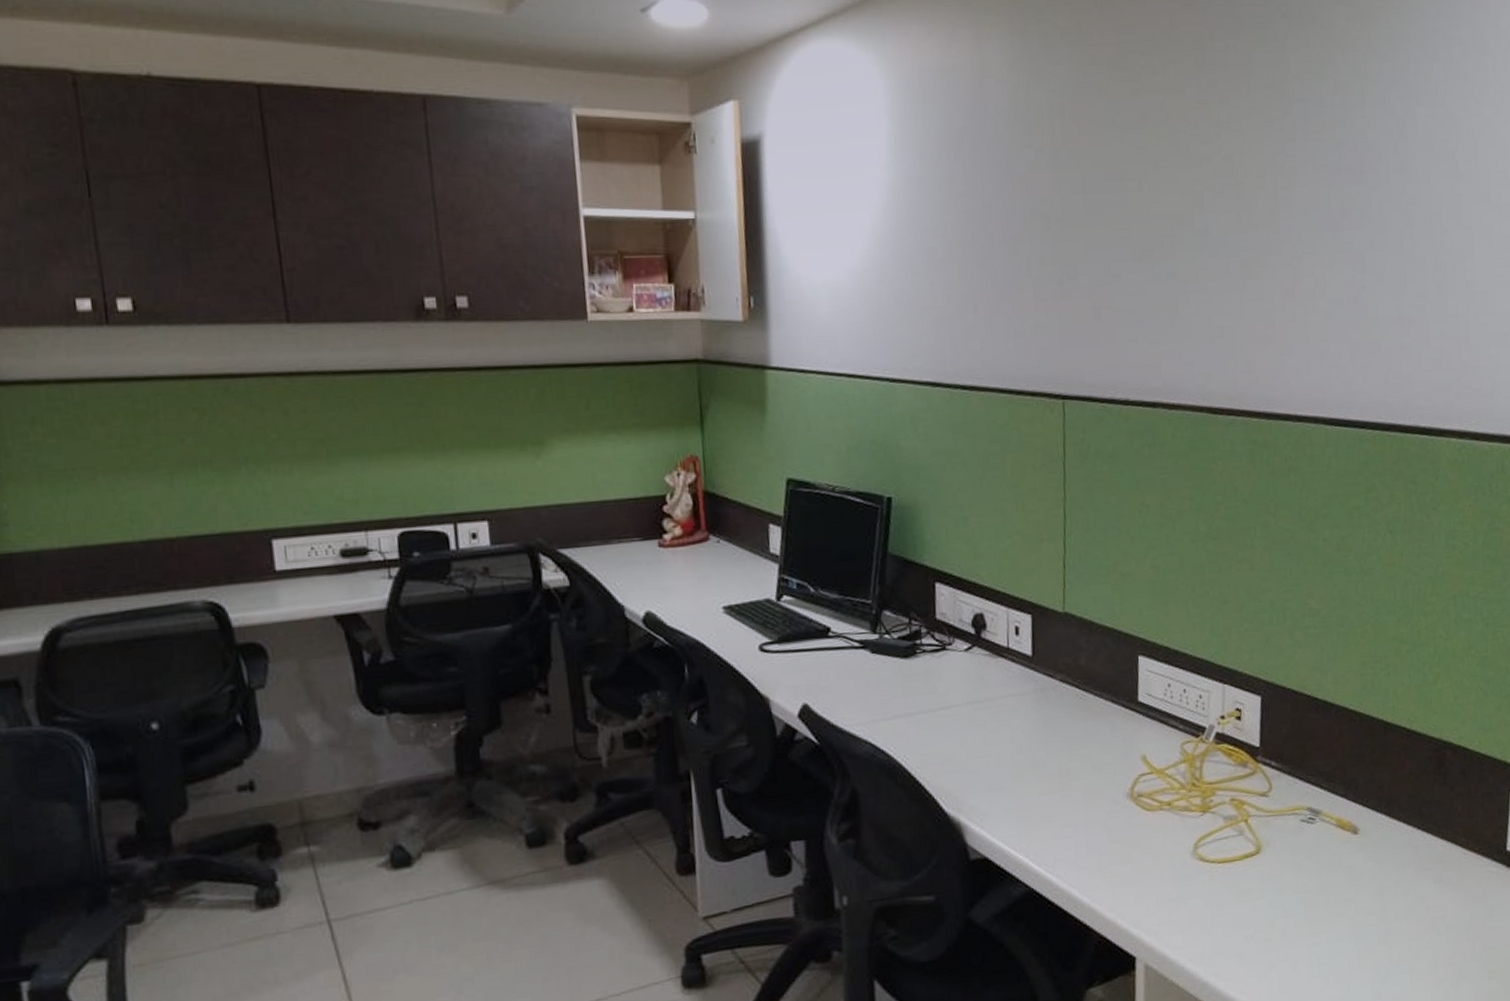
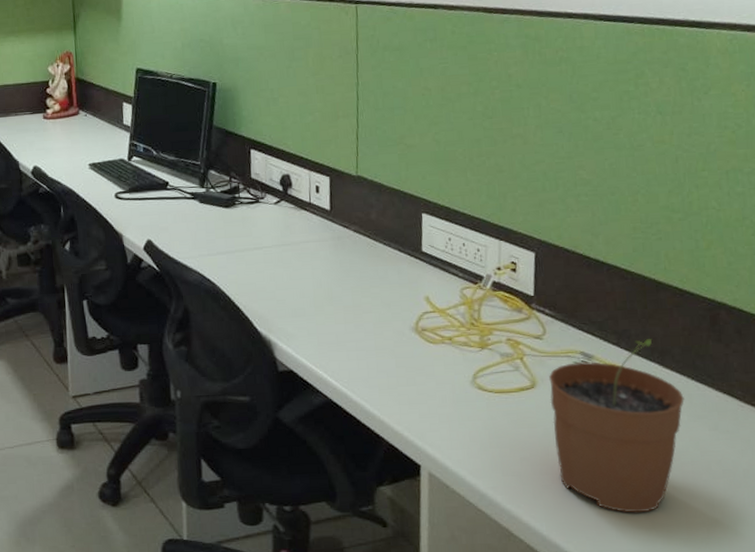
plant pot: none [1275,787,1411,985] -> present [549,339,684,513]

